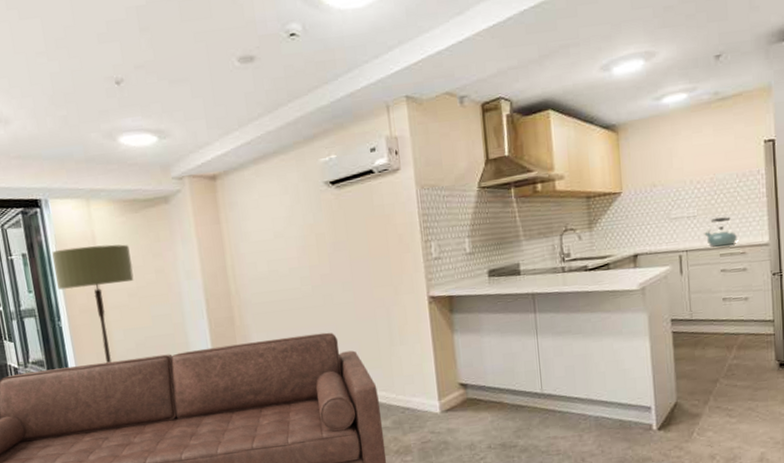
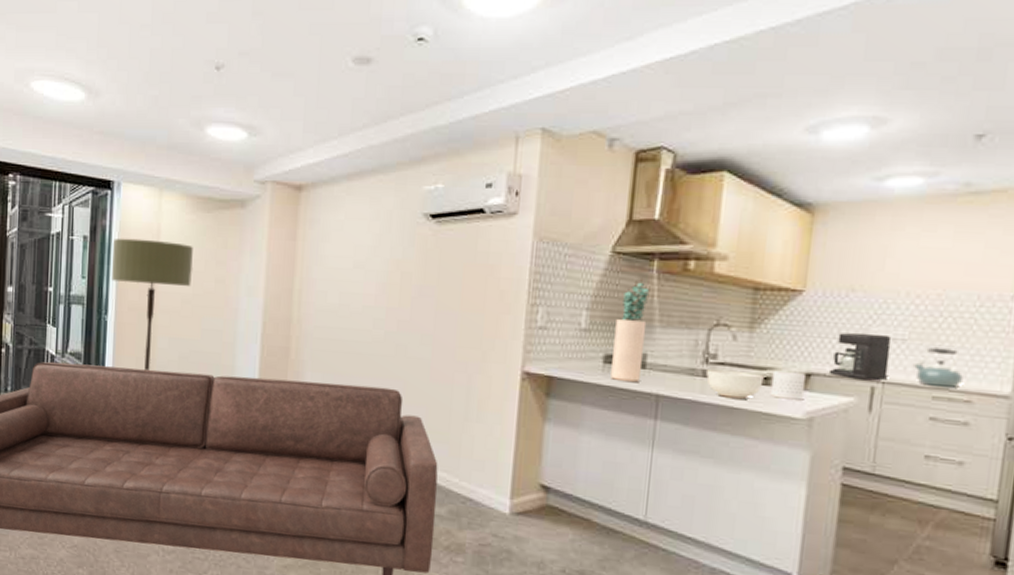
vase: none [492,204,518,289] -> present [611,277,650,383]
bowl: none [565,262,606,285] -> present [706,368,764,399]
mug: none [611,255,635,278] -> present [770,370,805,400]
coffee maker: none [649,215,689,253] -> present [828,332,892,381]

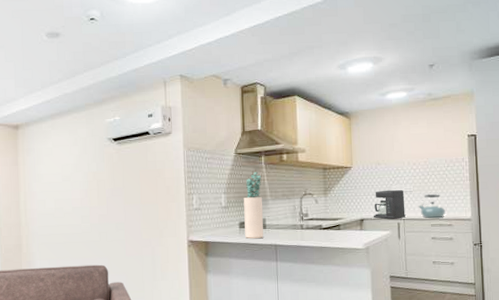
bowl: present [706,368,764,399] -> none [303,222,337,241]
mug: present [770,370,805,400] -> none [341,219,361,237]

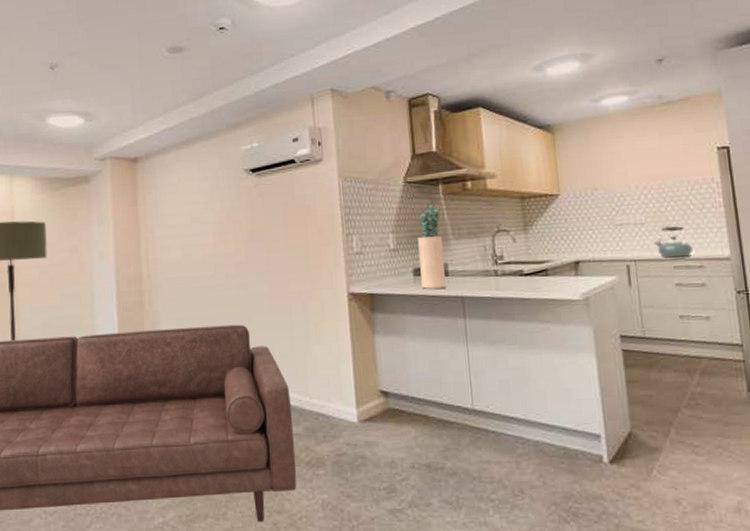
coffee maker: present [373,189,405,219] -> none [592,221,637,261]

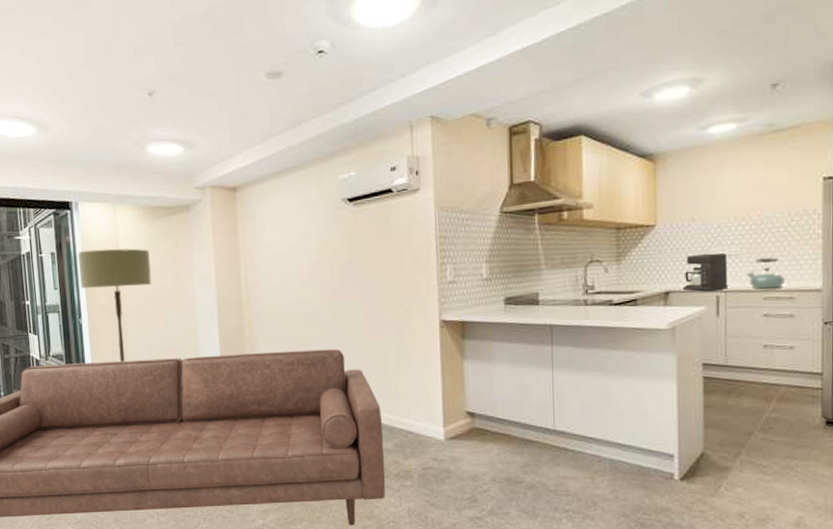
vase: present [418,200,446,290] -> none [511,230,536,318]
coffee maker: none [592,221,637,261] -> present [682,252,728,292]

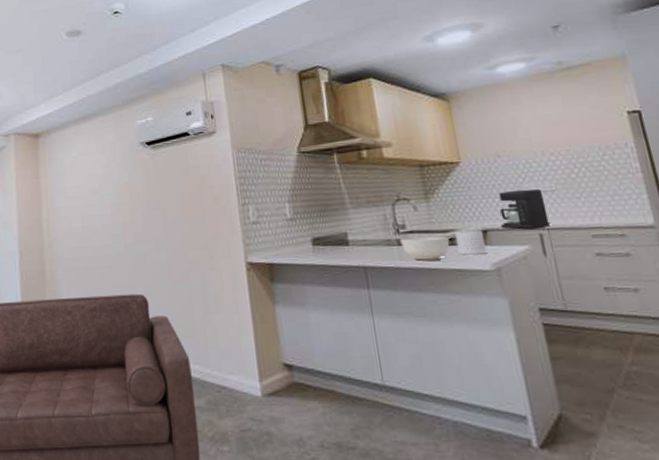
bowl: none [588,297,633,320] -> present [400,236,450,261]
mug: none [639,291,665,315] -> present [454,230,486,255]
kettle: present [746,258,785,289] -> none [566,193,612,226]

